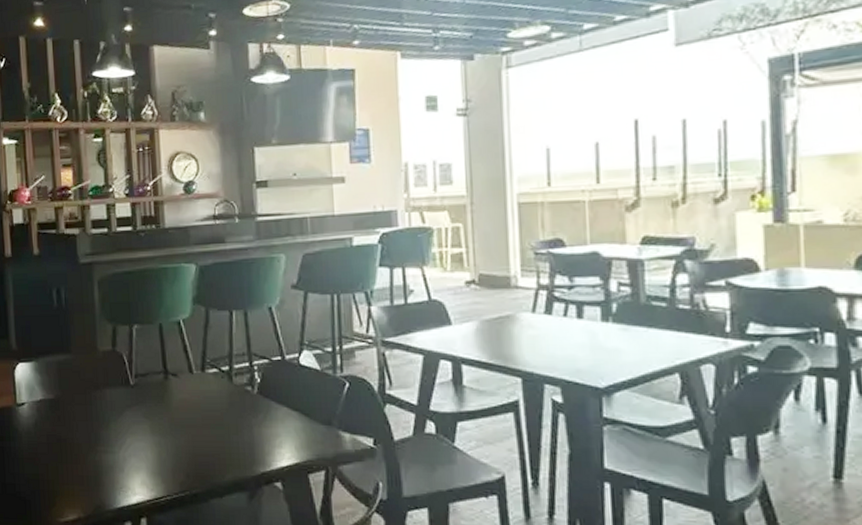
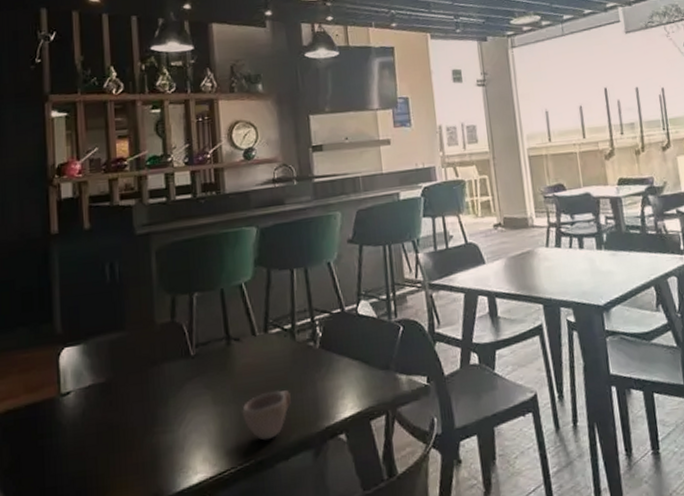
cup: none [178,429,227,476] -> present [242,390,291,441]

